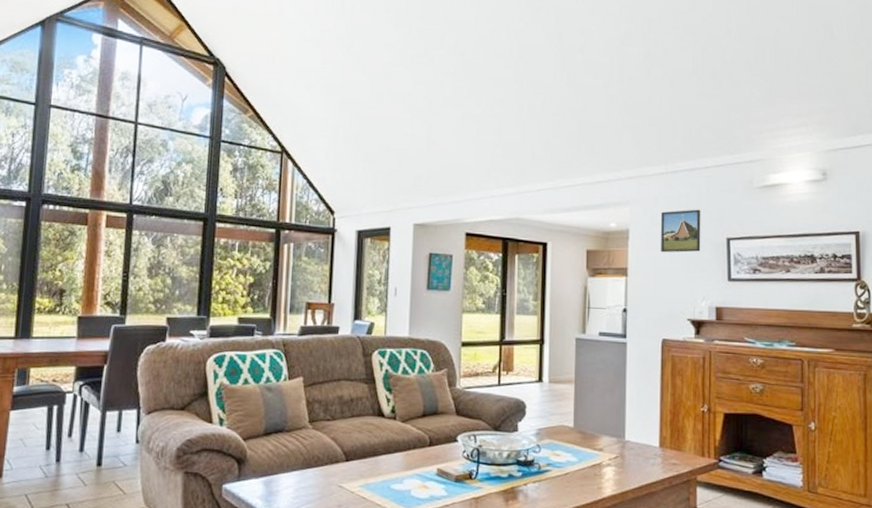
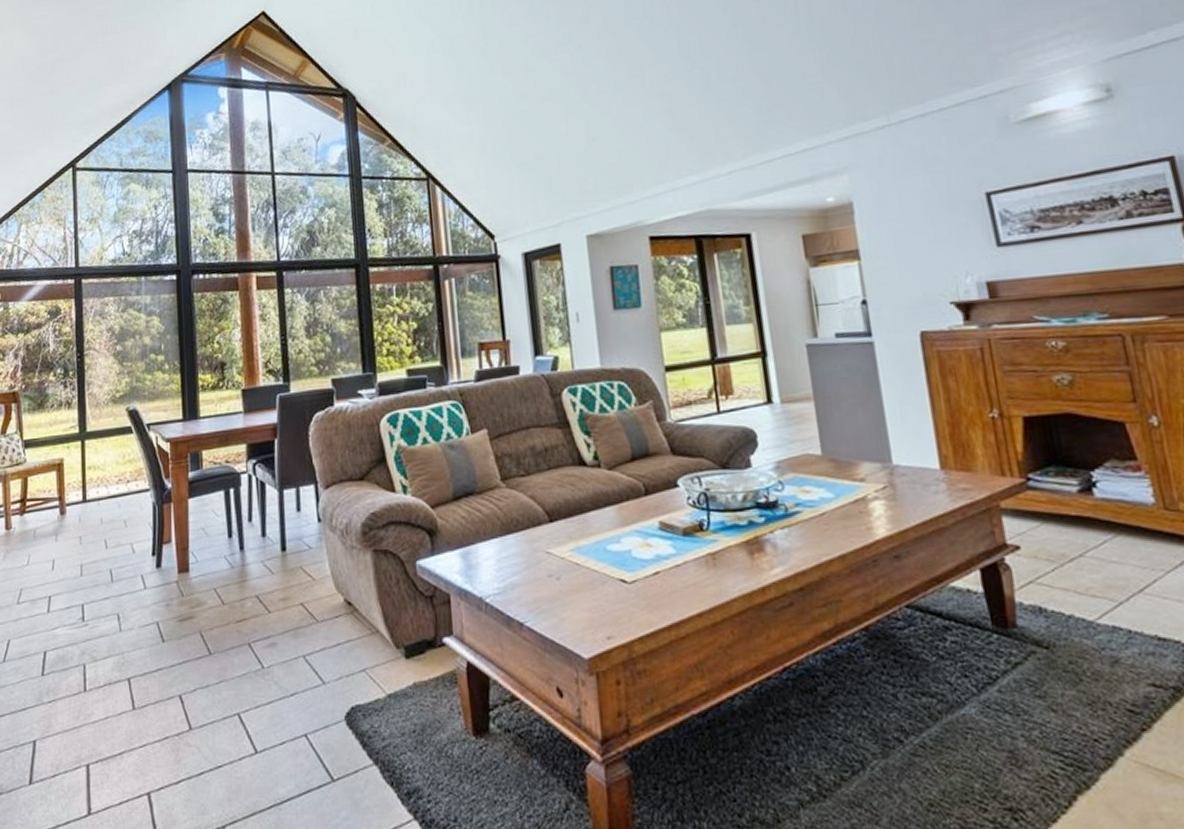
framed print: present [660,209,701,253] -> none [890,163,953,224]

